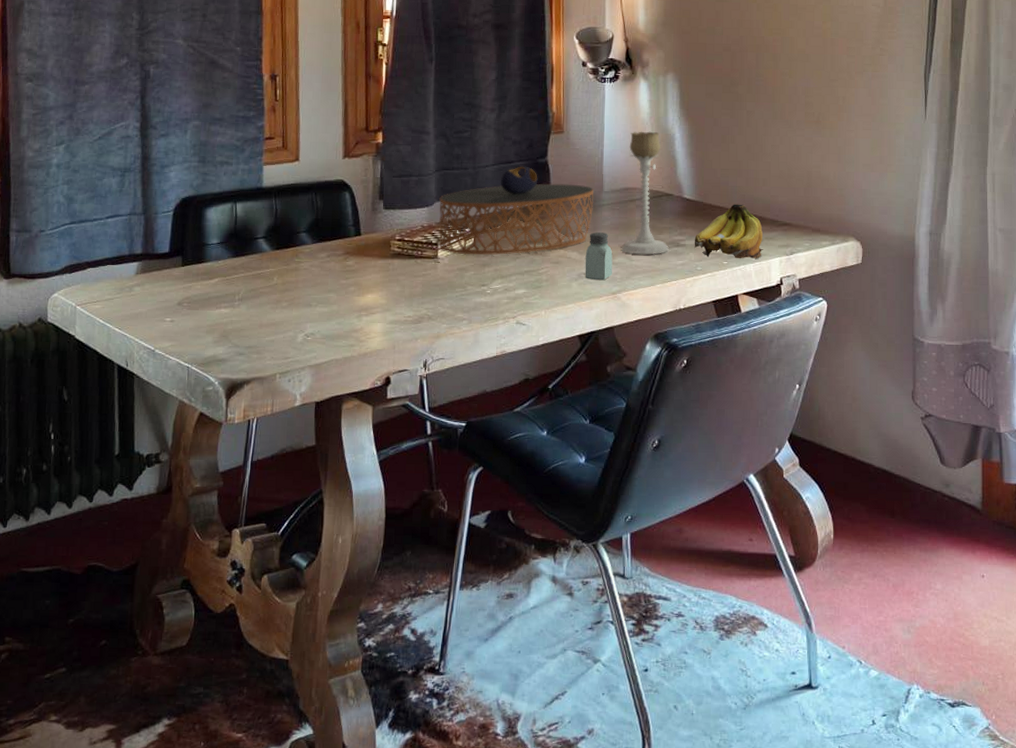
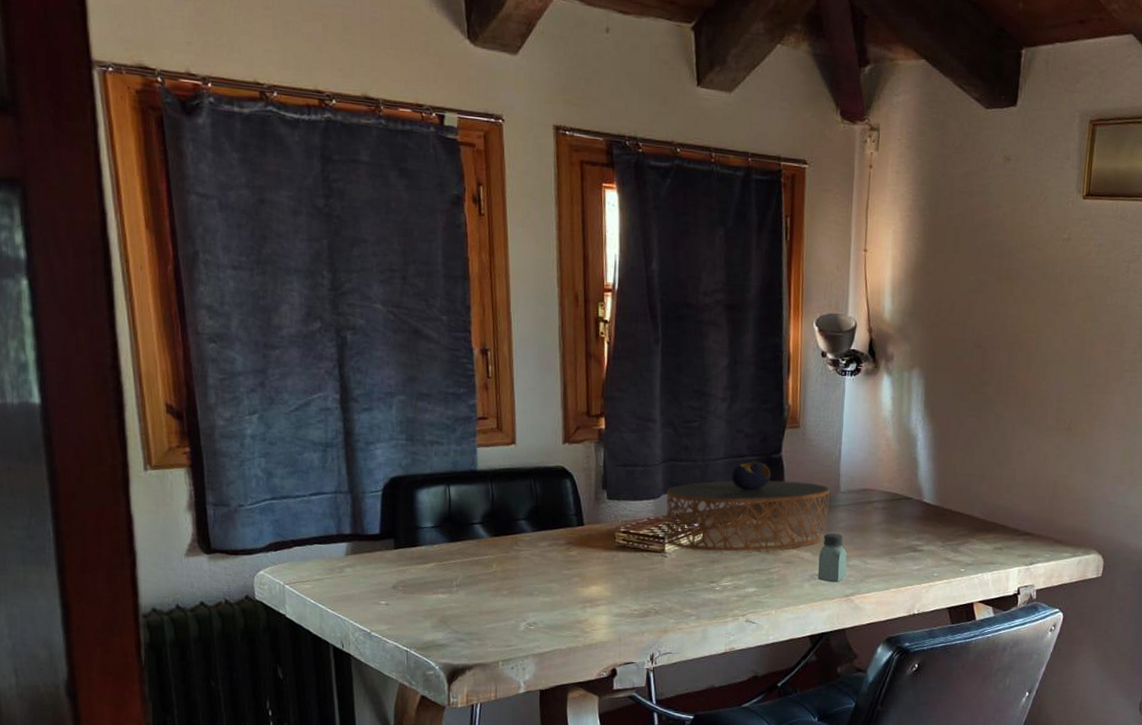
candle holder: present [620,131,670,255] -> none [855,430,906,558]
fruit: present [694,204,763,259] -> none [931,511,1003,567]

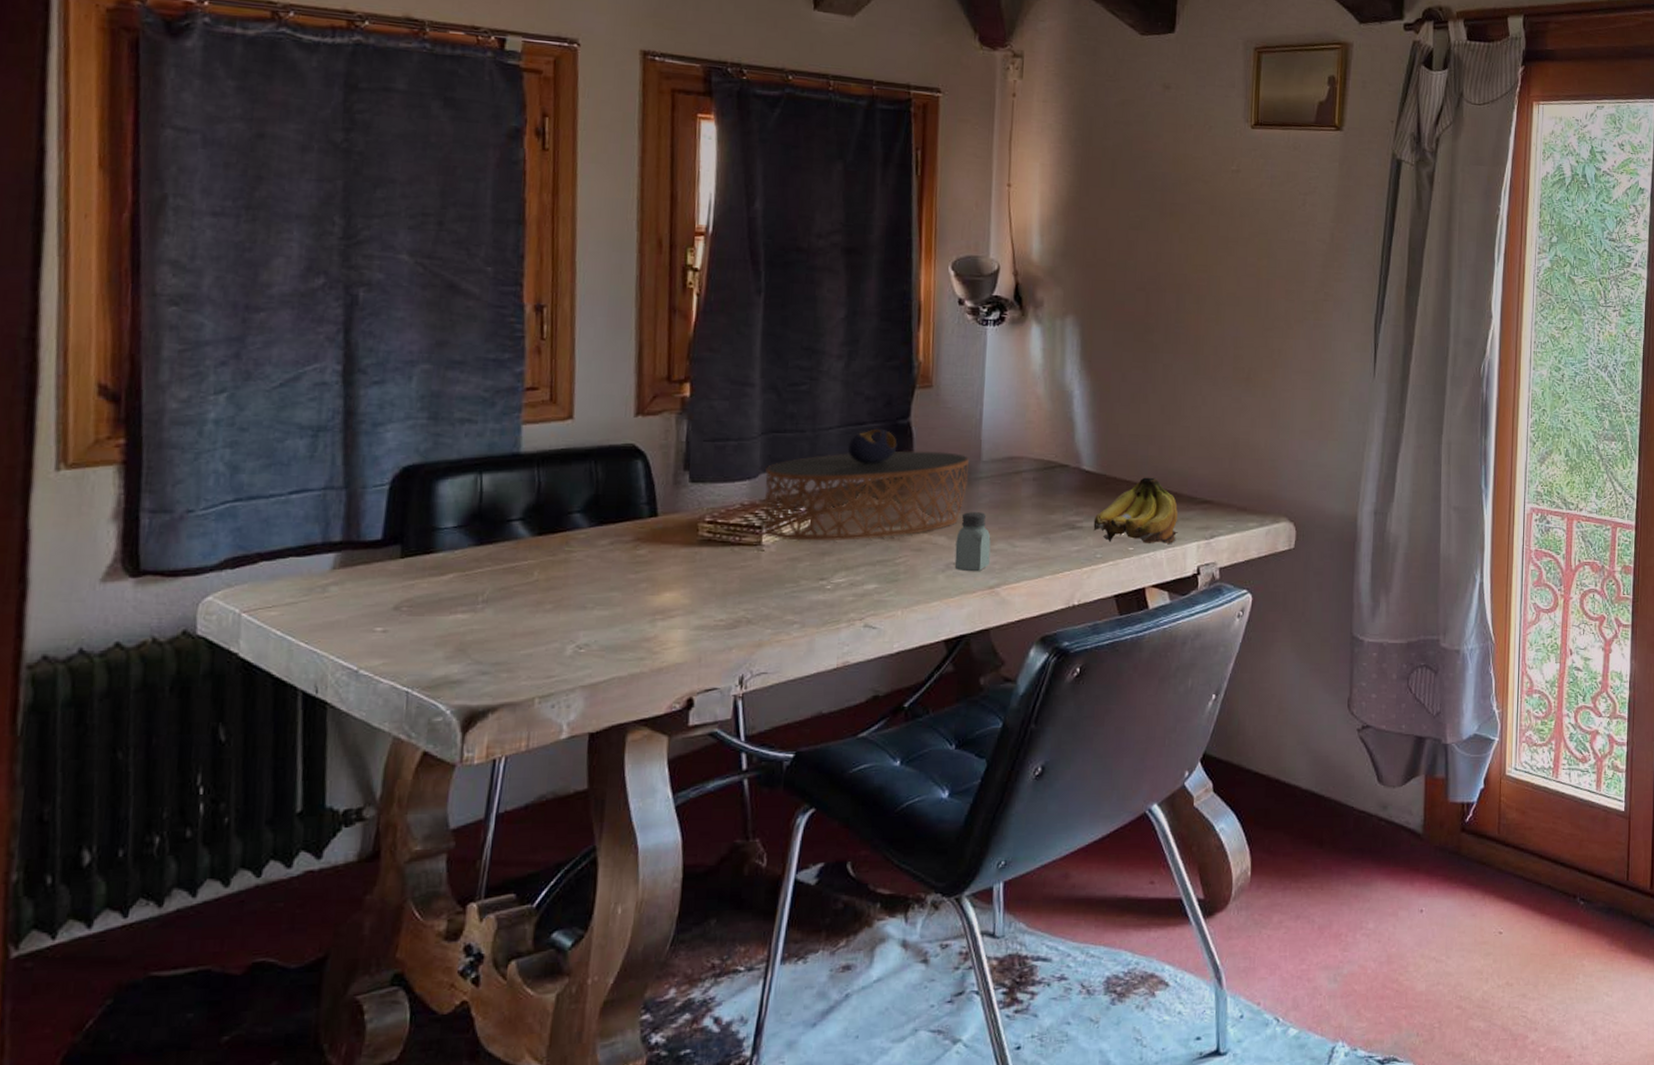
fruit: none [931,511,1003,567] -> present [1093,477,1178,544]

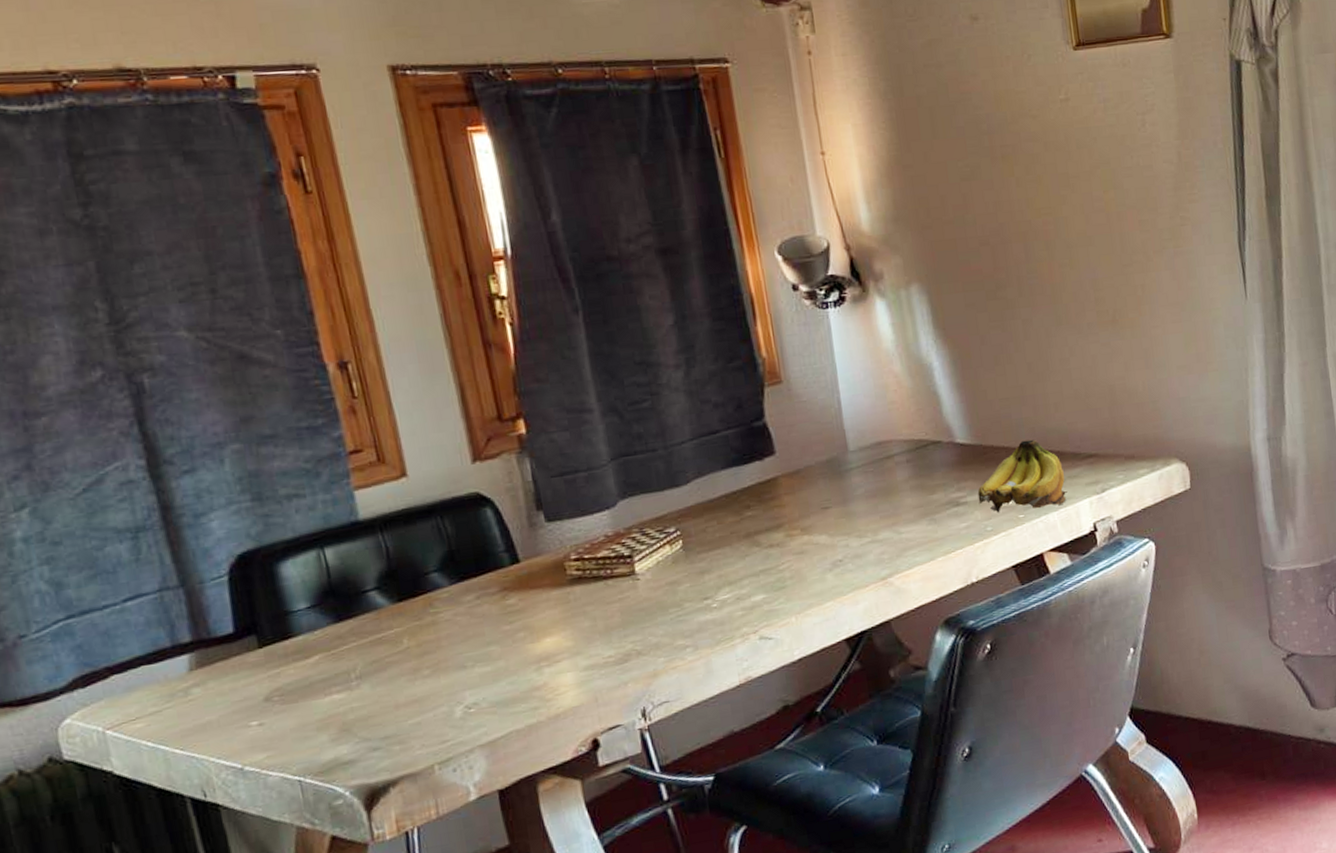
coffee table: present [764,428,969,542] -> none [623,434,839,565]
saltshaker: present [954,512,991,571] -> none [837,503,878,567]

